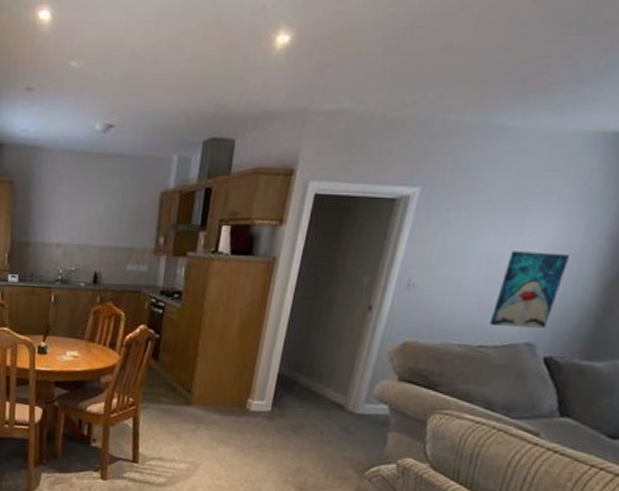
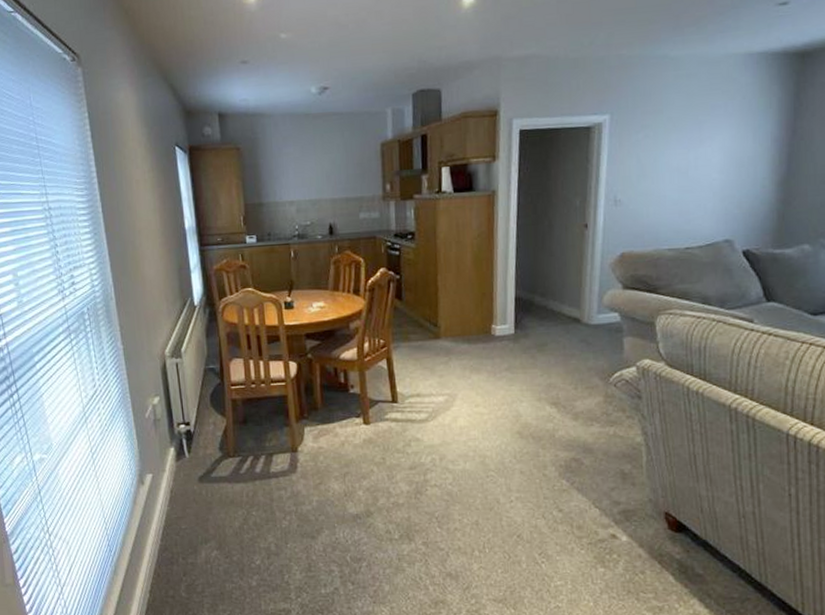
wall art: present [489,251,571,328] -> none [690,159,746,228]

